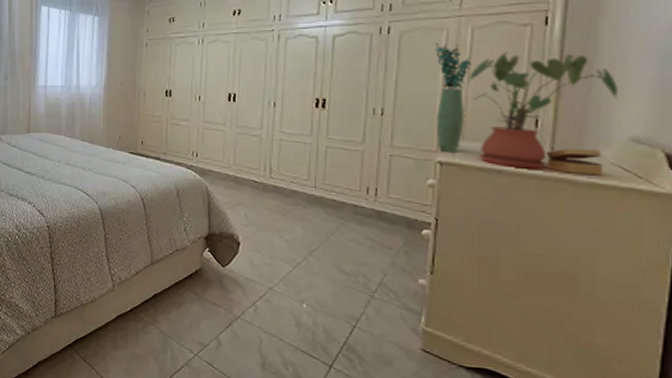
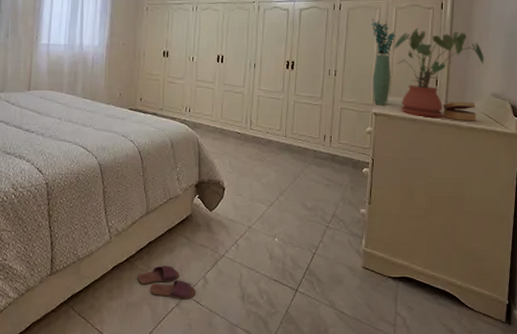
slippers: none [143,320,208,360] -> present [137,265,196,299]

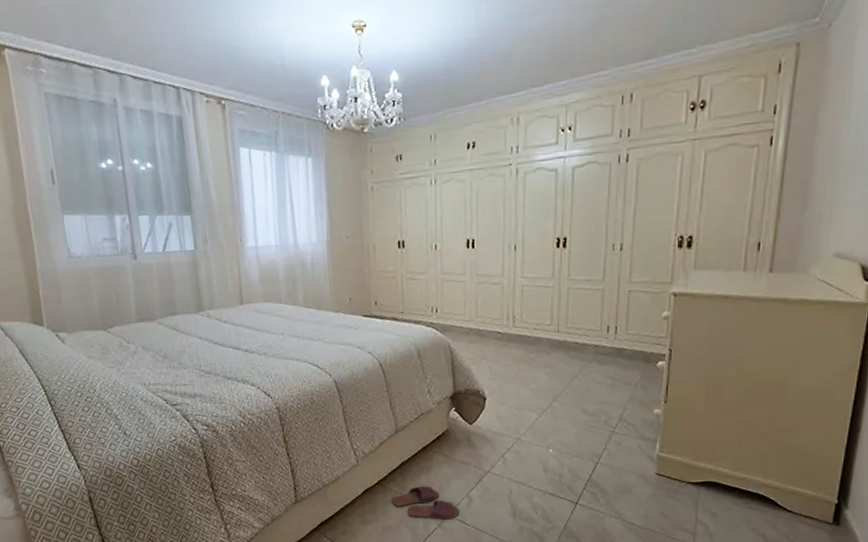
vase: present [372,18,395,106] -> none [671,169,703,284]
house plant: present [394,27,484,118] -> none [701,174,828,292]
jewelry box: present [443,102,477,122] -> none [766,267,812,293]

